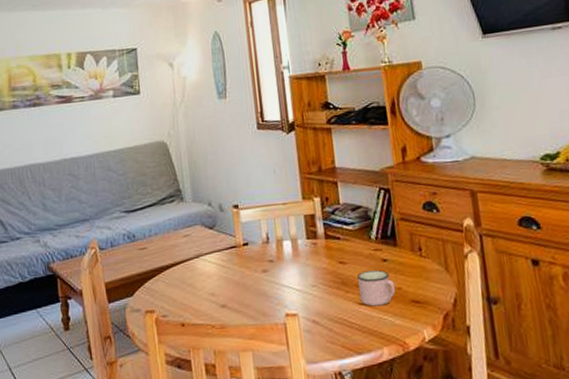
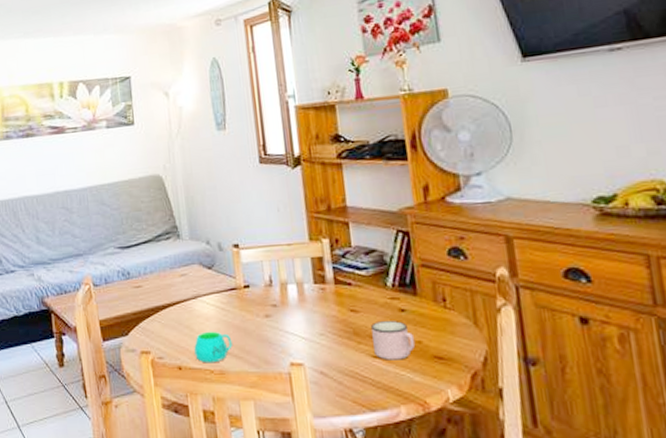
mug: none [196,287,232,319] -> present [194,331,232,363]

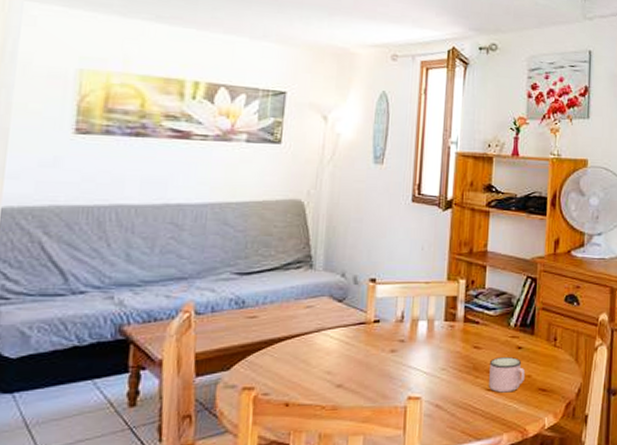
mug: present [194,331,232,363] -> none [307,365,351,399]

